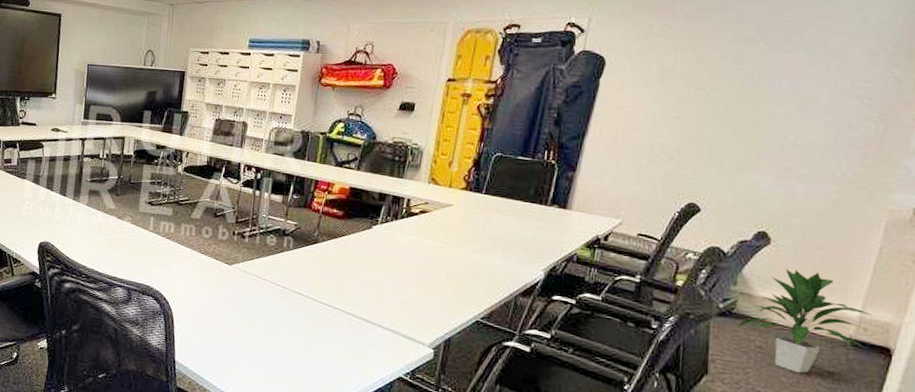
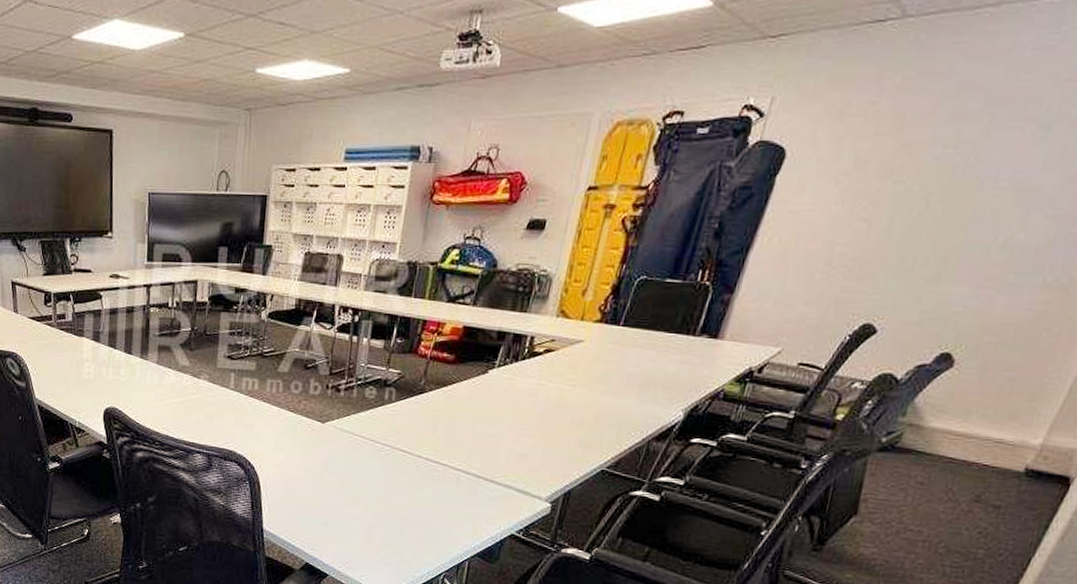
indoor plant: present [737,269,873,373] -> none [898,394,1058,509]

